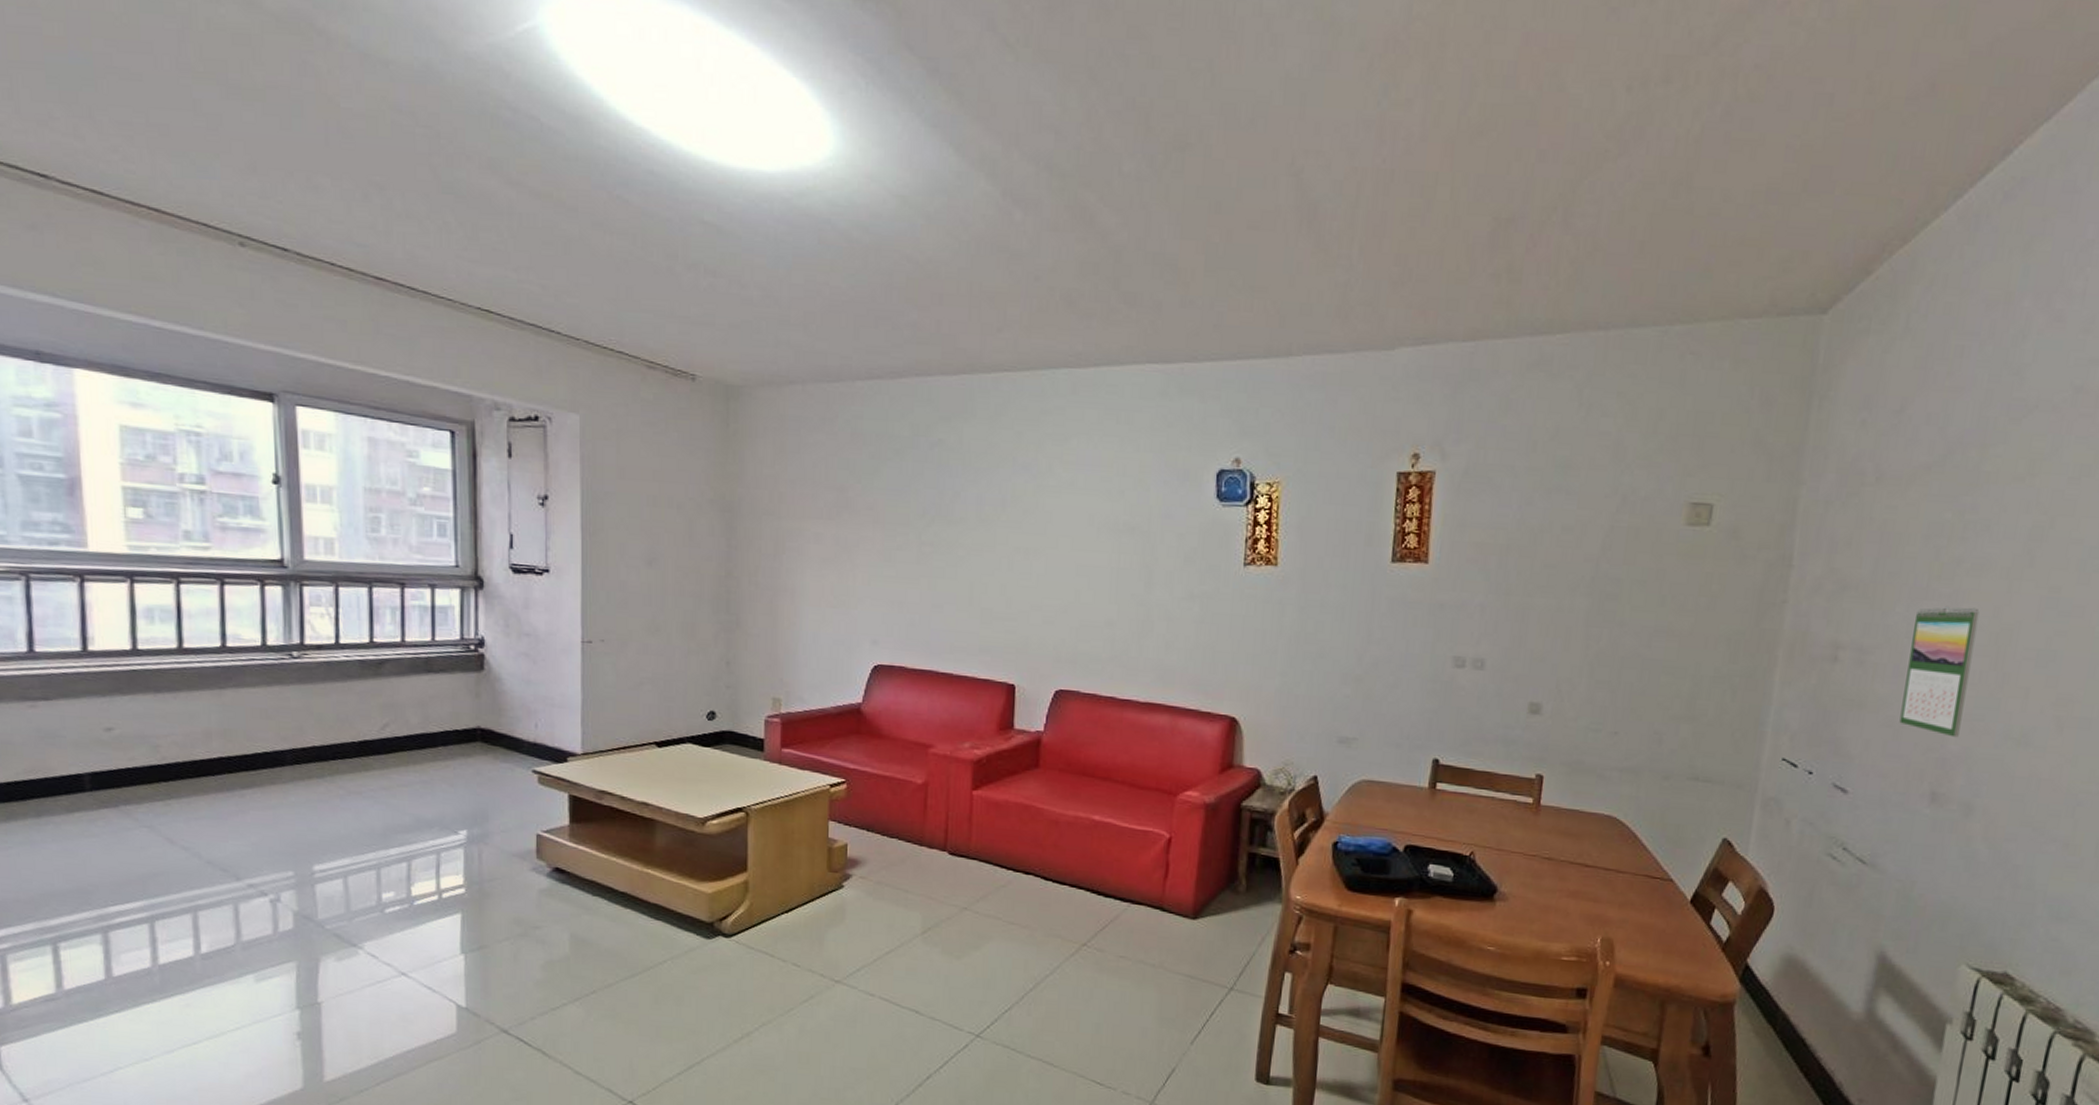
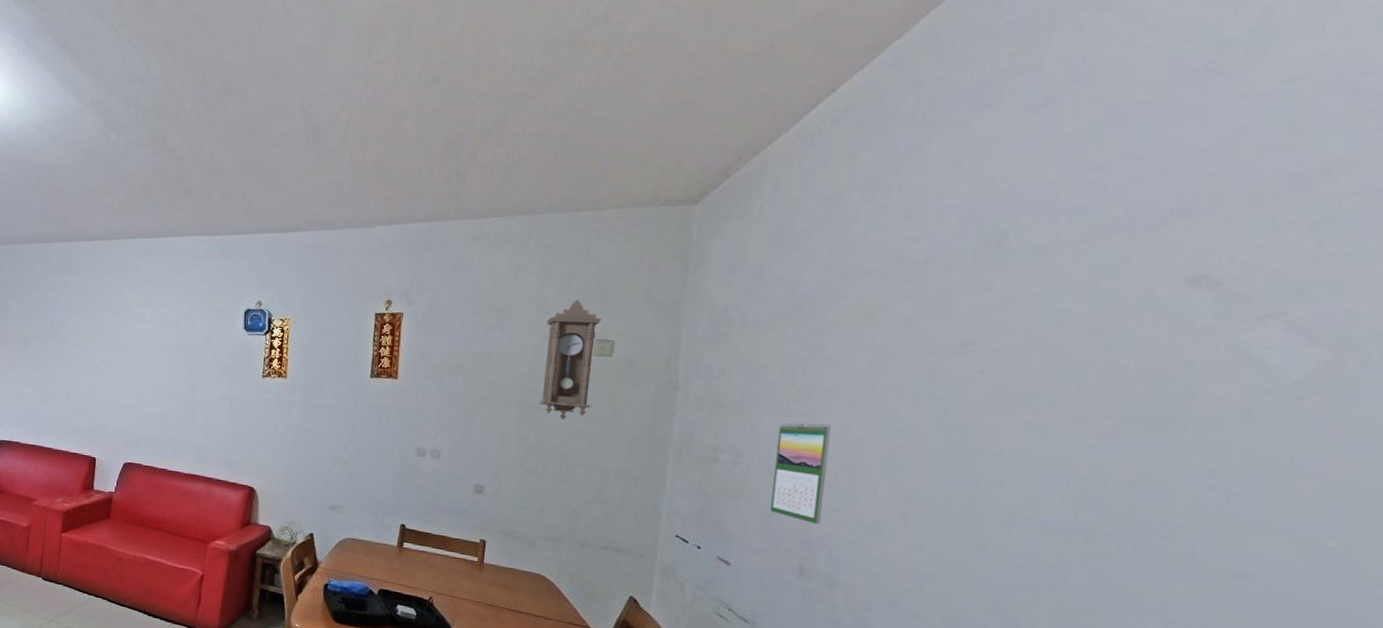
pendulum clock: none [1614,449,1699,613] -> present [539,300,602,420]

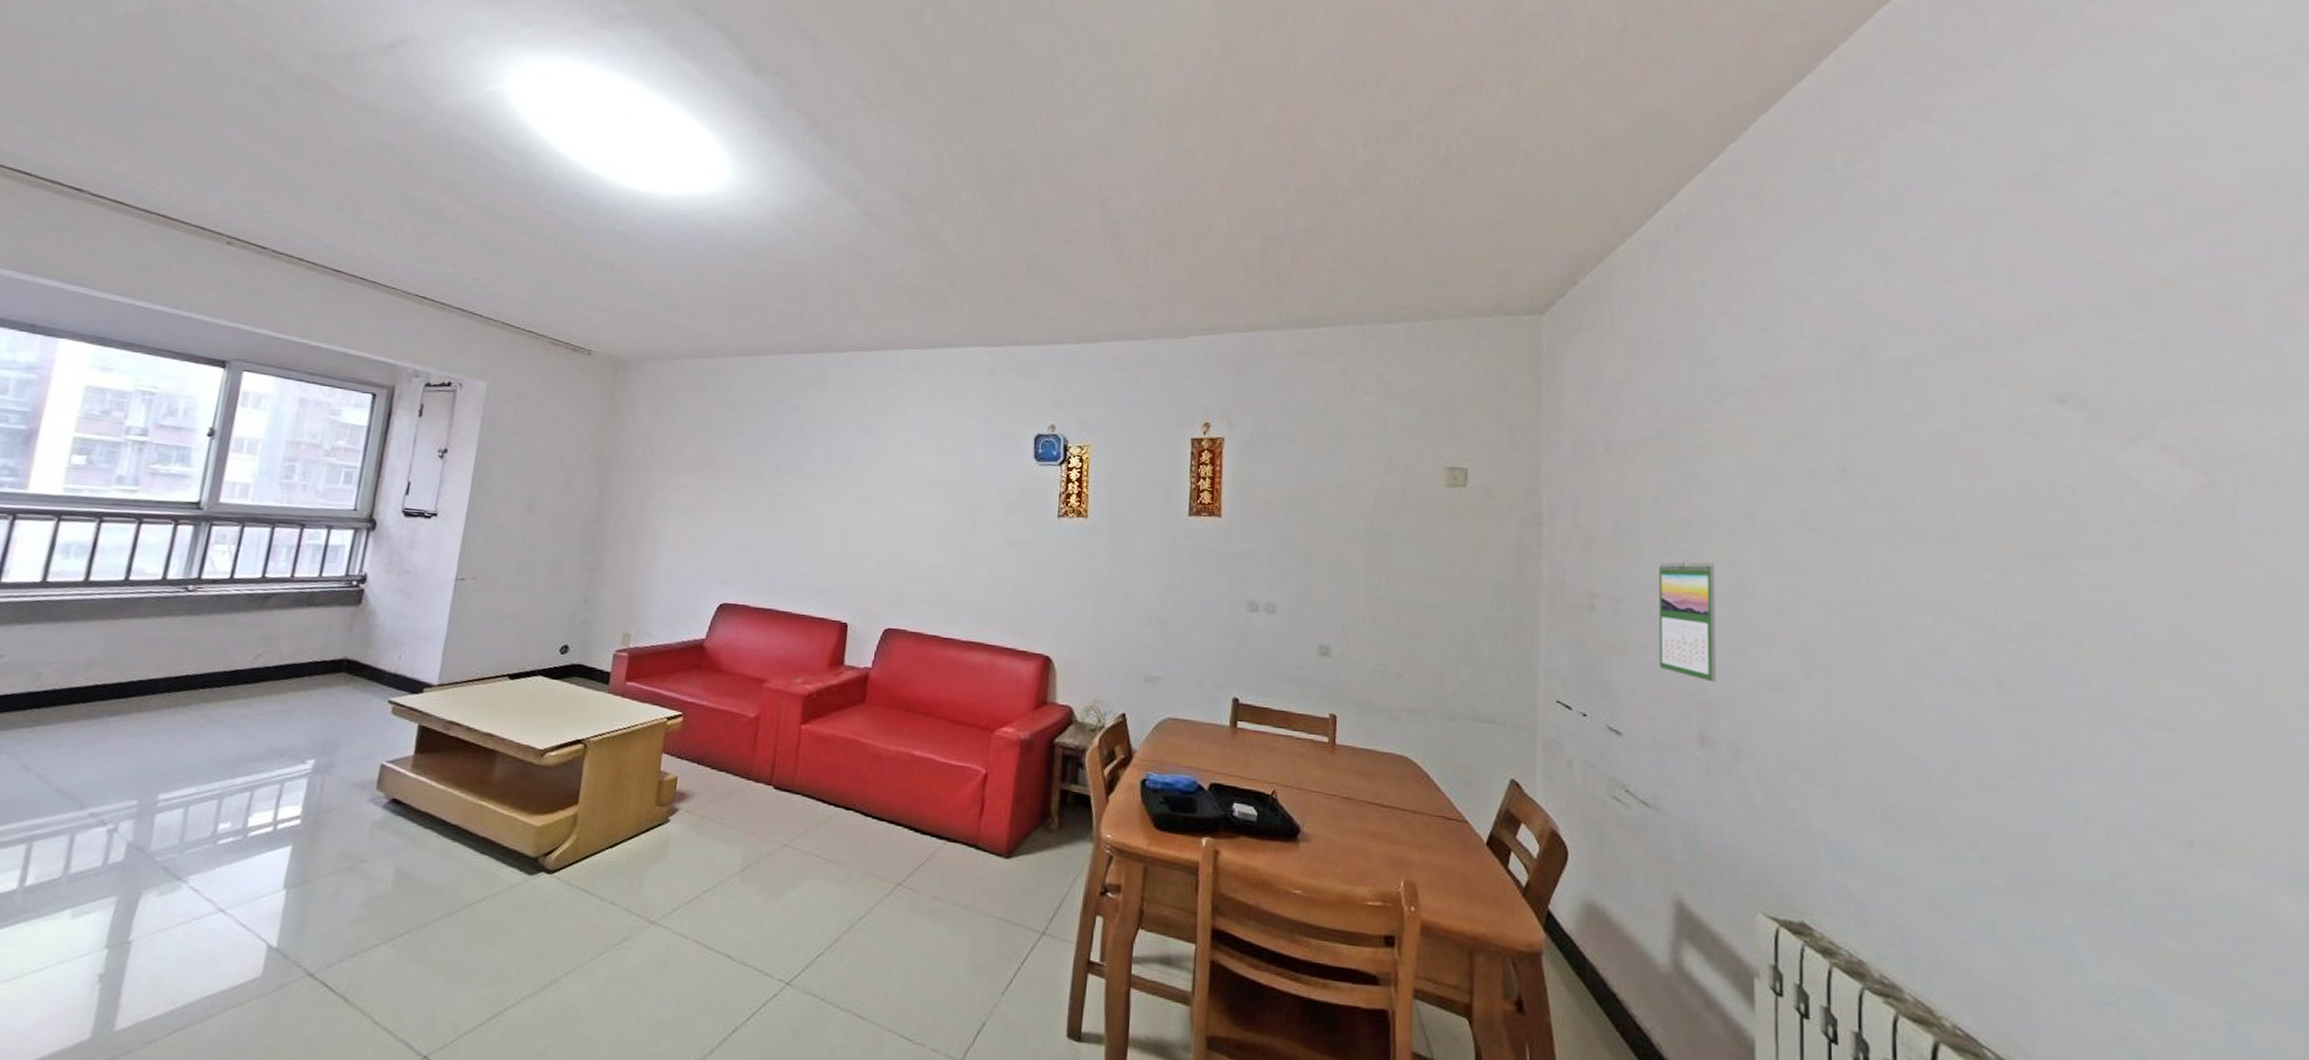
pendulum clock: present [539,300,602,420] -> none [1388,421,1452,563]

